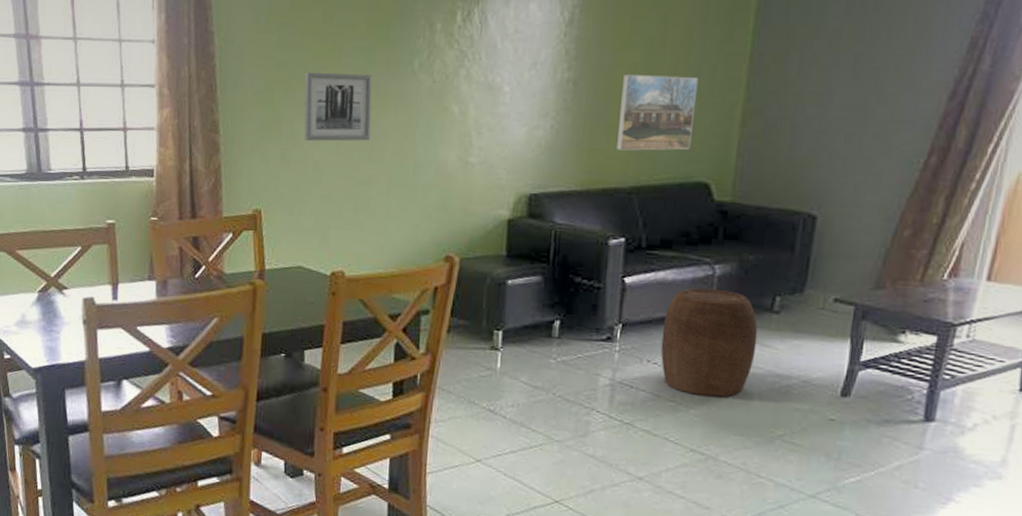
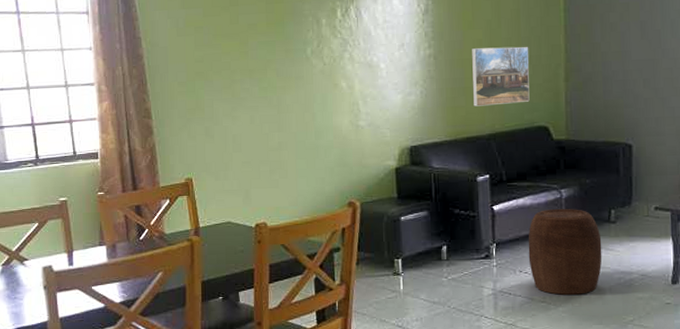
wall art: present [304,72,373,141] -> none [219,62,278,119]

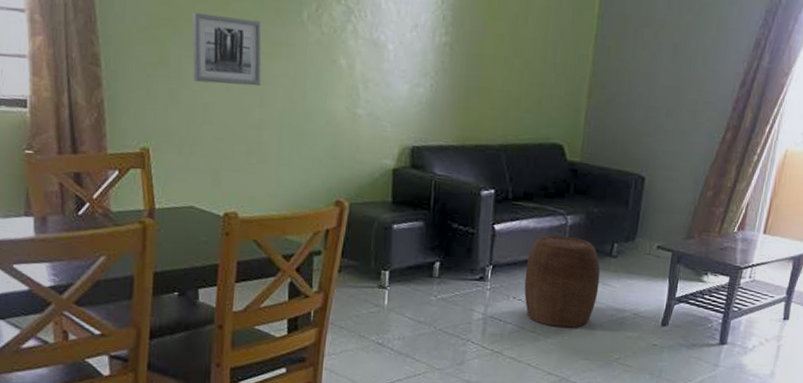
wall art: none [219,62,278,119] -> present [192,12,262,87]
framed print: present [472,46,530,107] -> none [486,44,555,115]

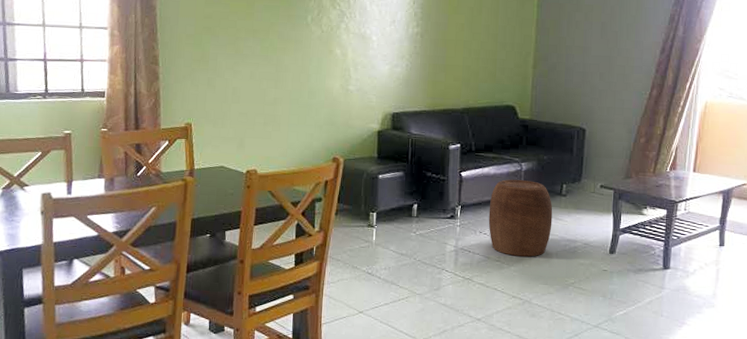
wall art: present [192,12,262,87] -> none [225,22,277,73]

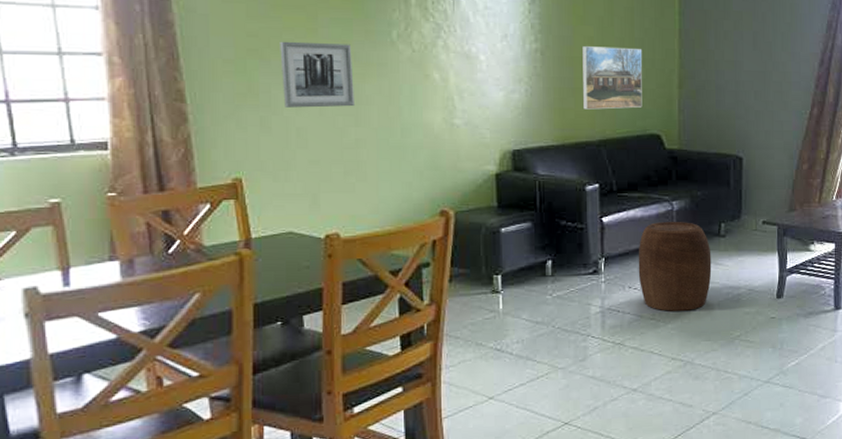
wall art: none [225,22,277,73] -> present [280,41,356,108]
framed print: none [451,31,504,83] -> present [582,46,643,110]

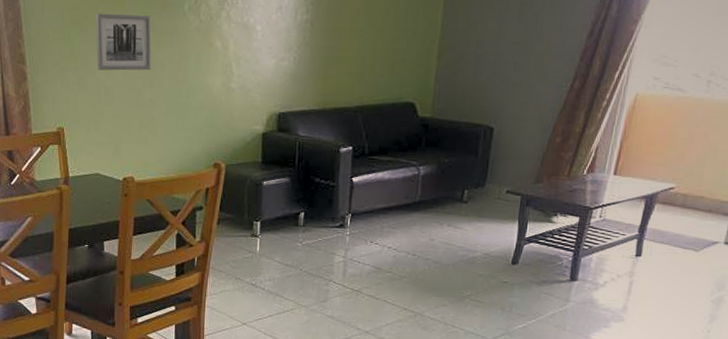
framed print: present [582,46,643,110] -> none [344,17,406,78]
stool: present [638,221,712,311] -> none [380,184,452,268]

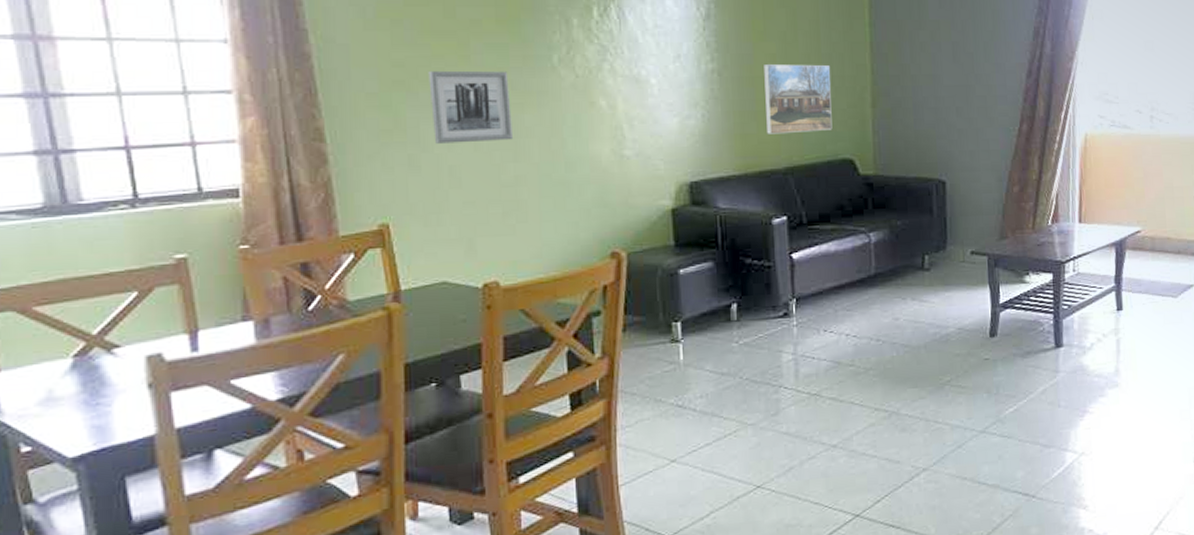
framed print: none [344,17,406,78] -> present [764,64,833,134]

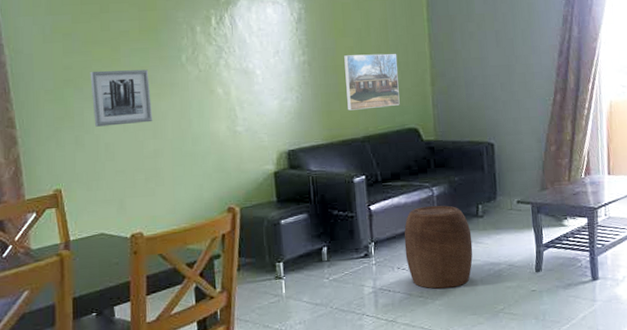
stool: none [833,254,916,356] -> present [404,205,473,289]

